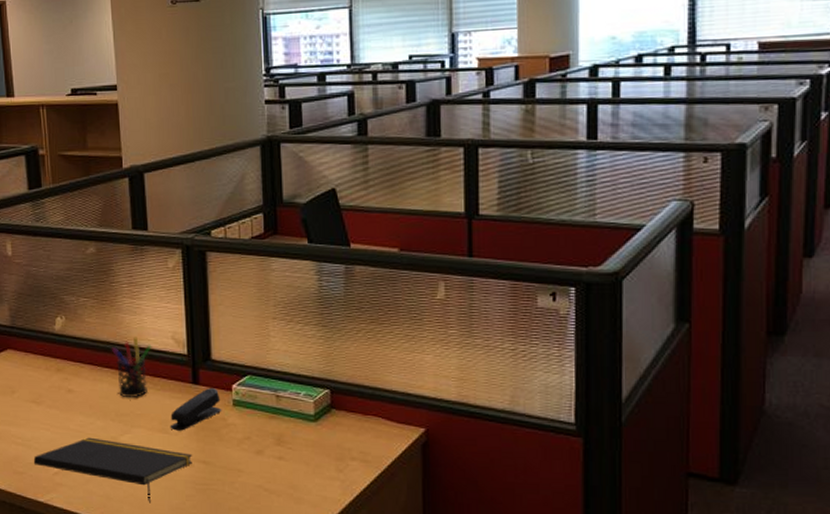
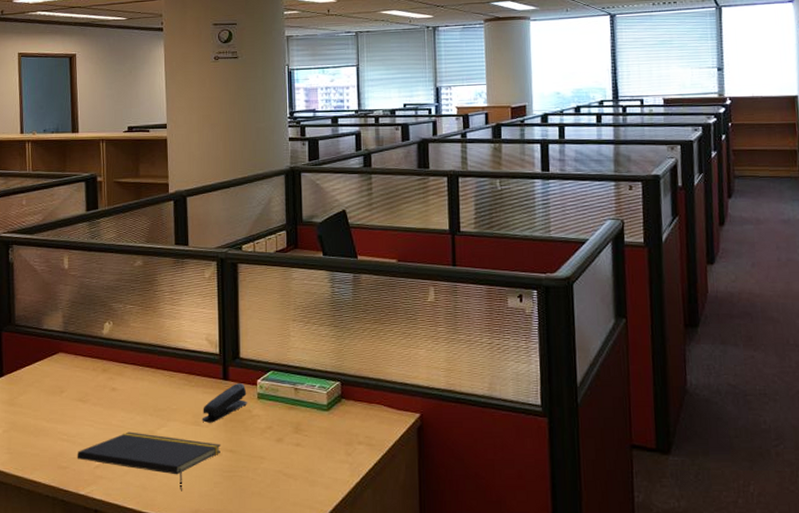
pen holder: present [111,337,152,397] -> none [152,339,189,393]

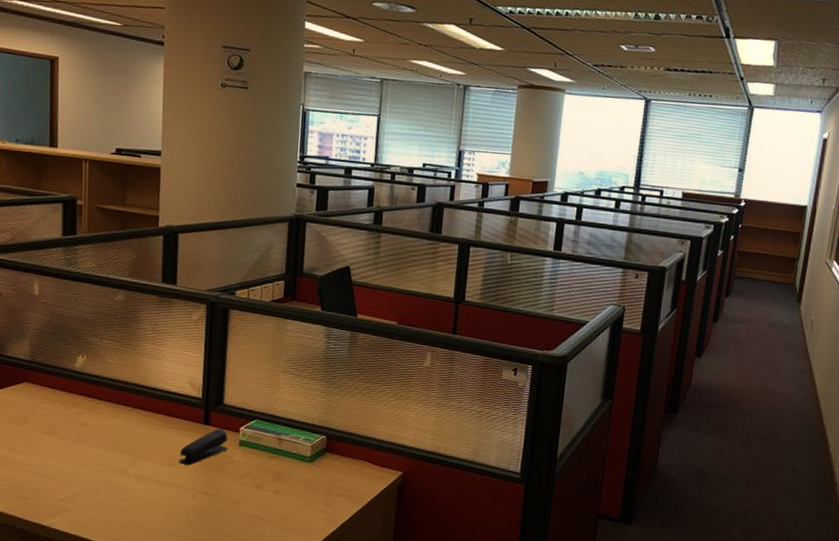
notepad: present [77,432,220,492] -> none [39,467,196,529]

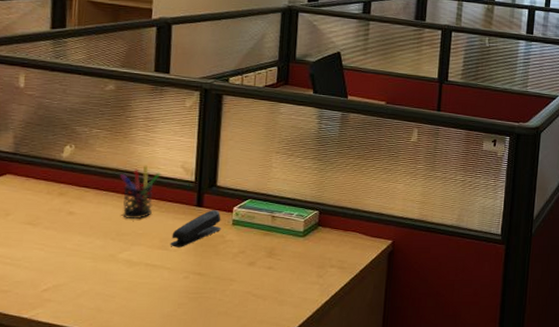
pen holder: none [129,379,169,434] -> present [119,165,161,219]

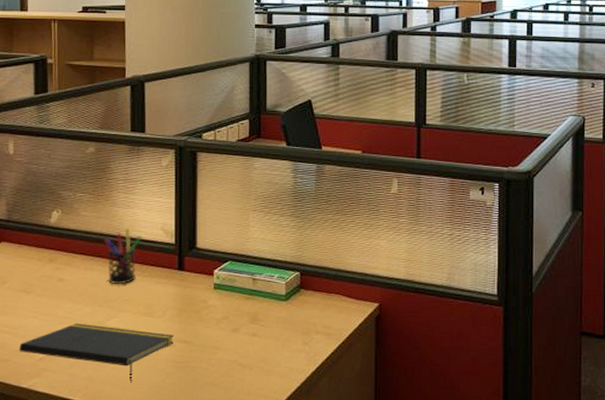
notepad: none [21,255,188,313] -> present [19,323,174,383]
stapler: present [170,210,222,247] -> none [154,274,204,314]

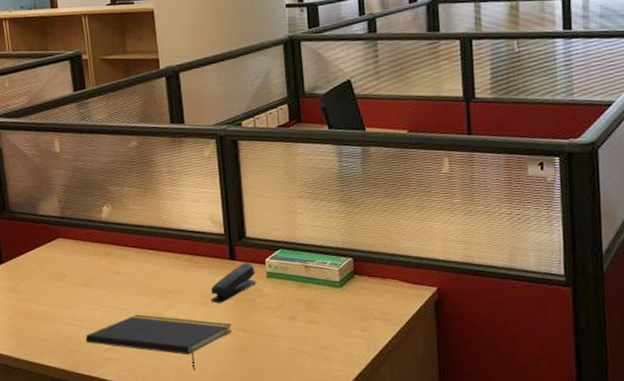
pen holder: present [103,228,143,284] -> none [154,220,192,276]
stapler: none [154,274,204,314] -> present [210,263,257,303]

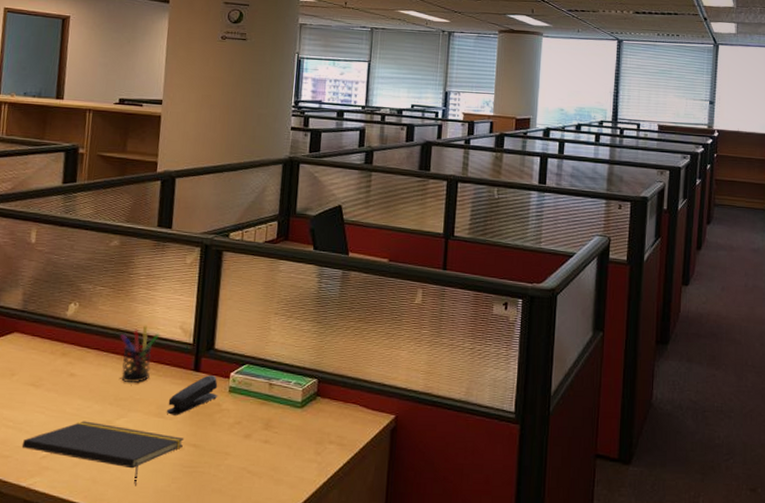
pen holder: none [154,220,192,276] -> present [120,325,160,383]

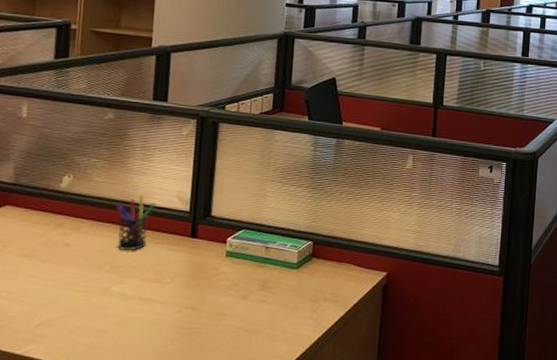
notepad: present [21,421,184,486] -> none [15,289,181,349]
stapler: present [166,375,218,415] -> none [163,241,215,280]

